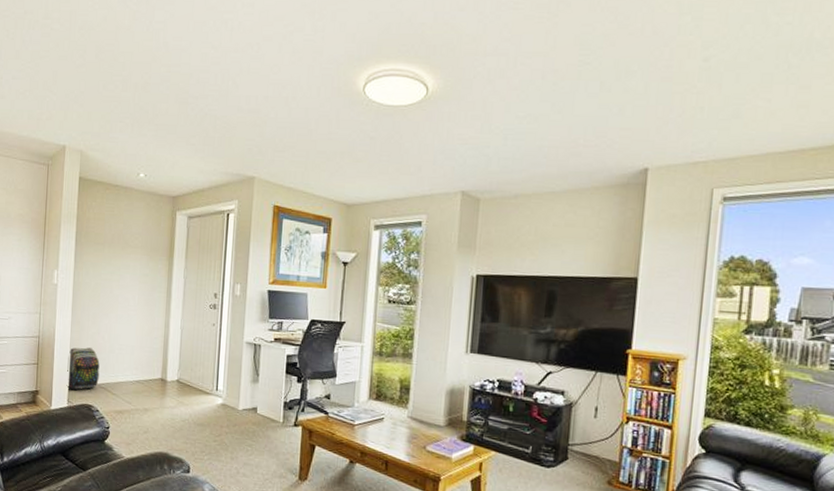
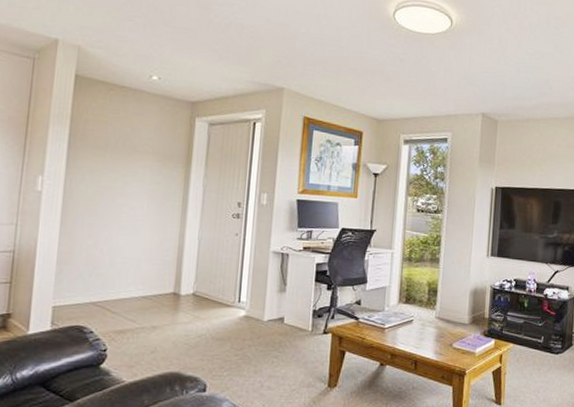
backpack: present [66,347,100,391] -> none [50,262,96,311]

